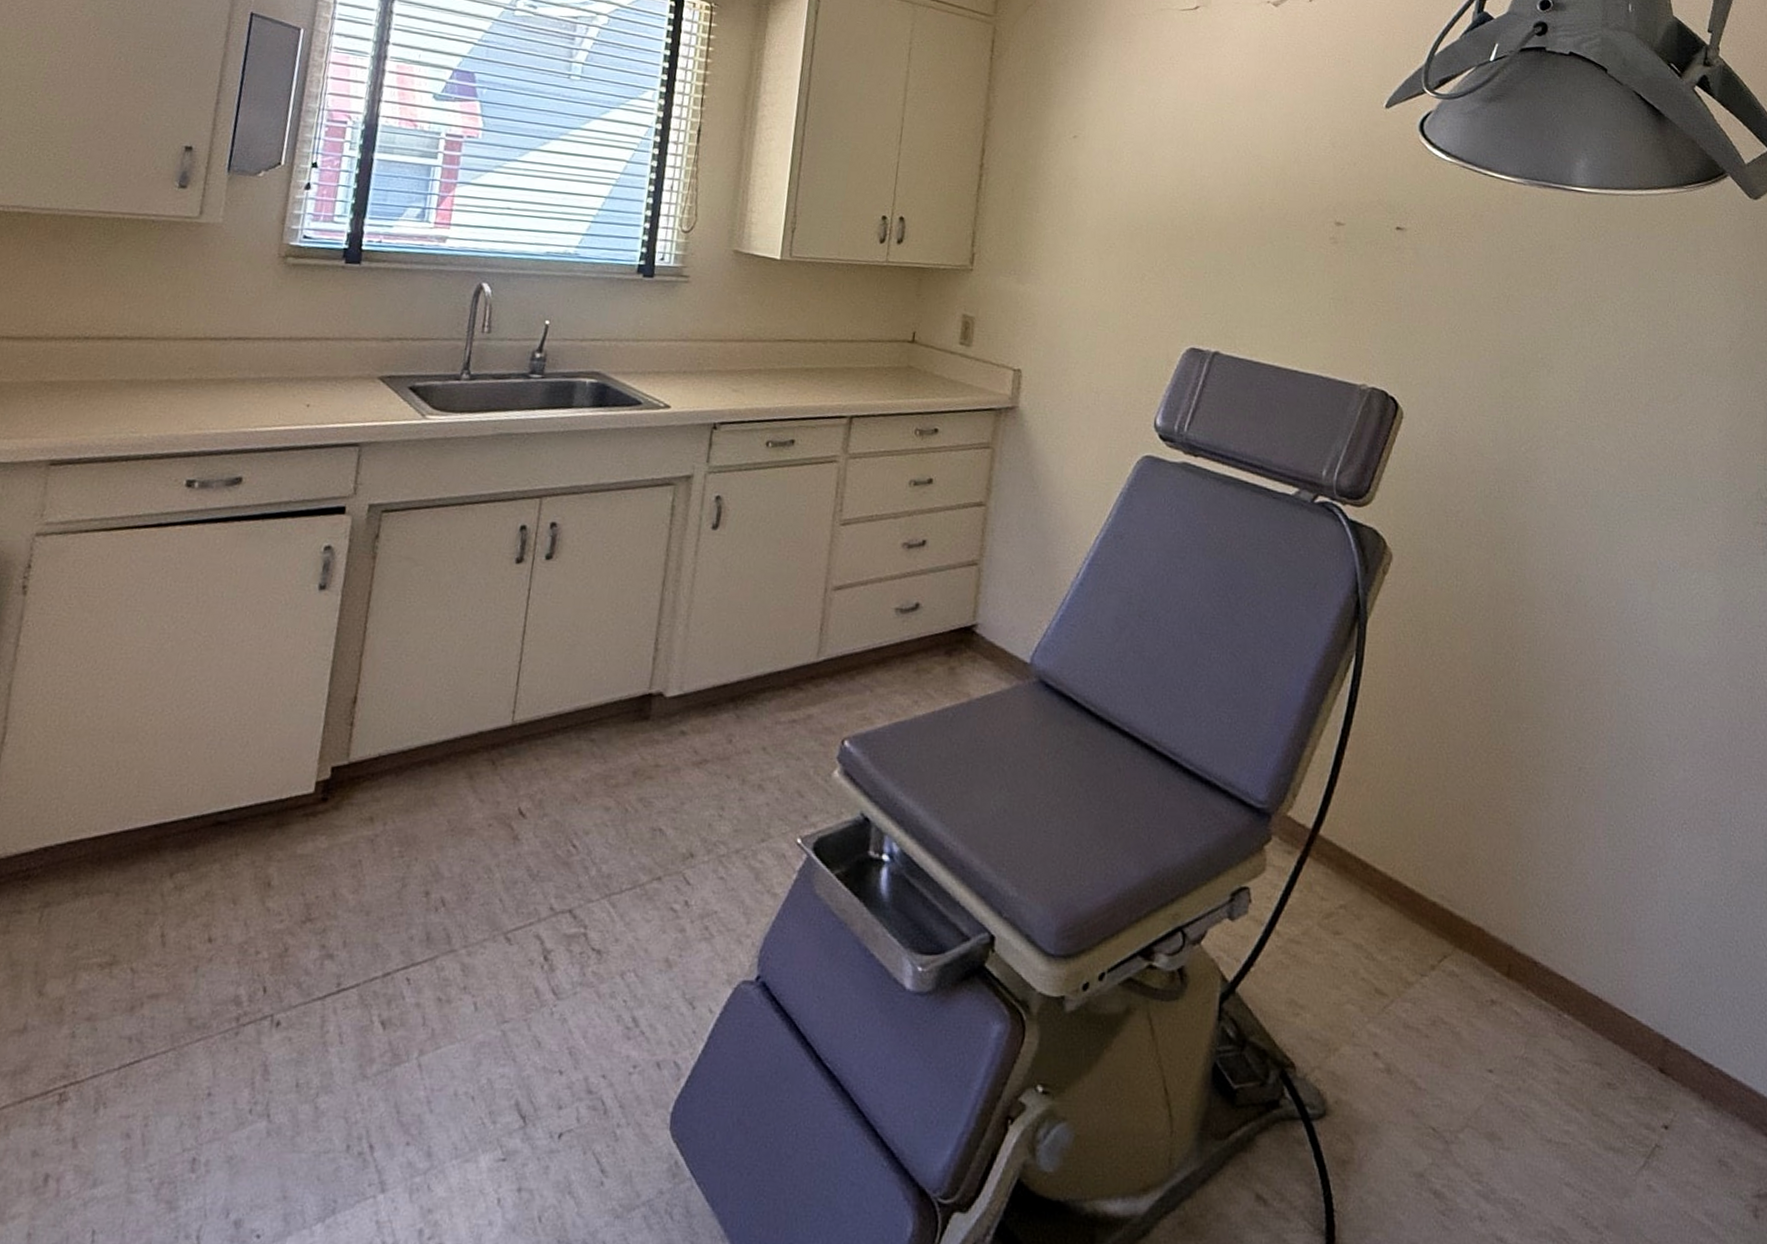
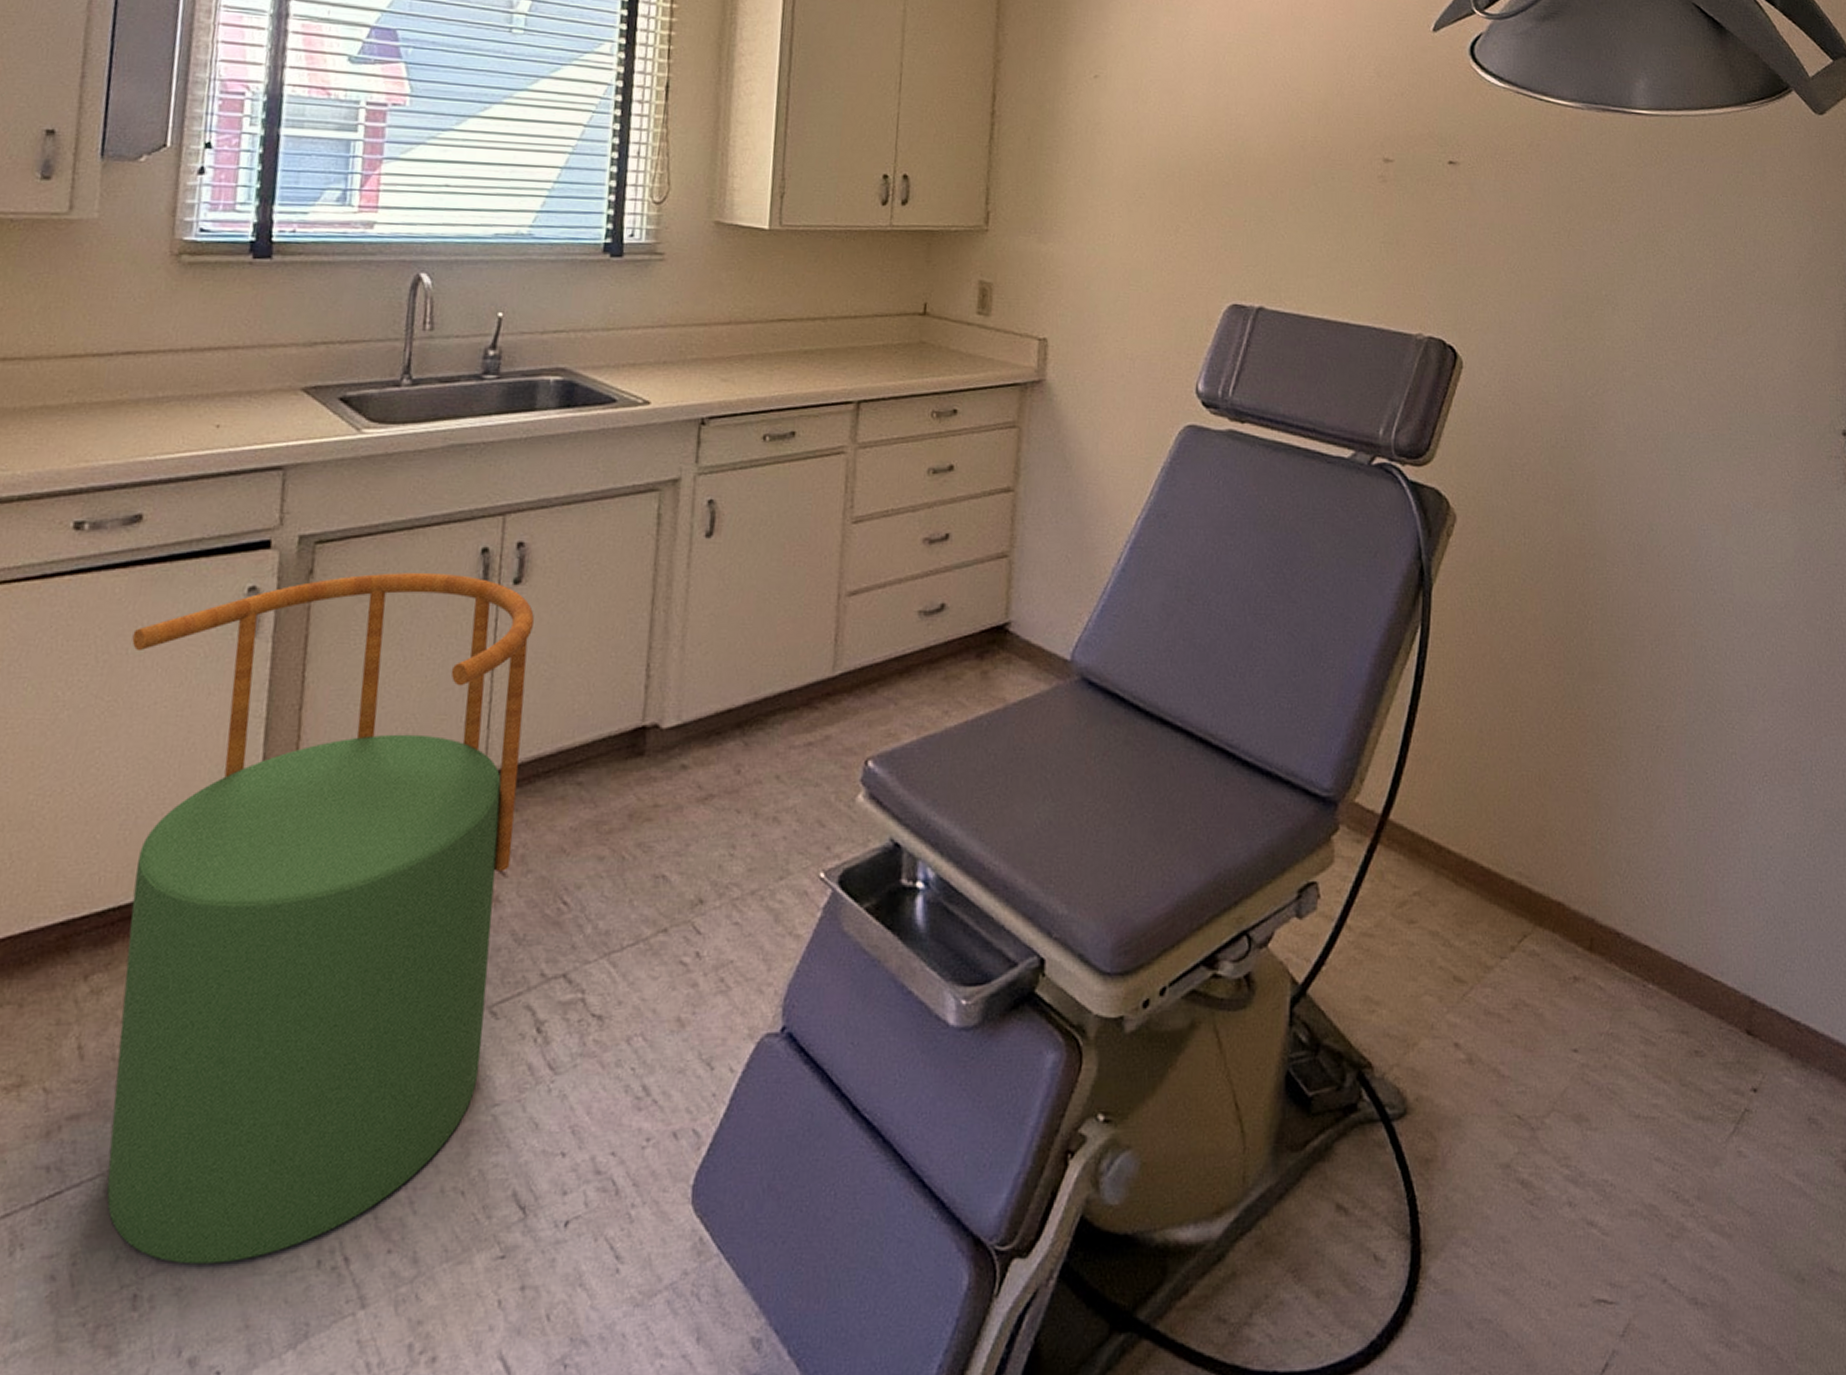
stool: none [176,542,562,1139] -> present [106,572,534,1264]

